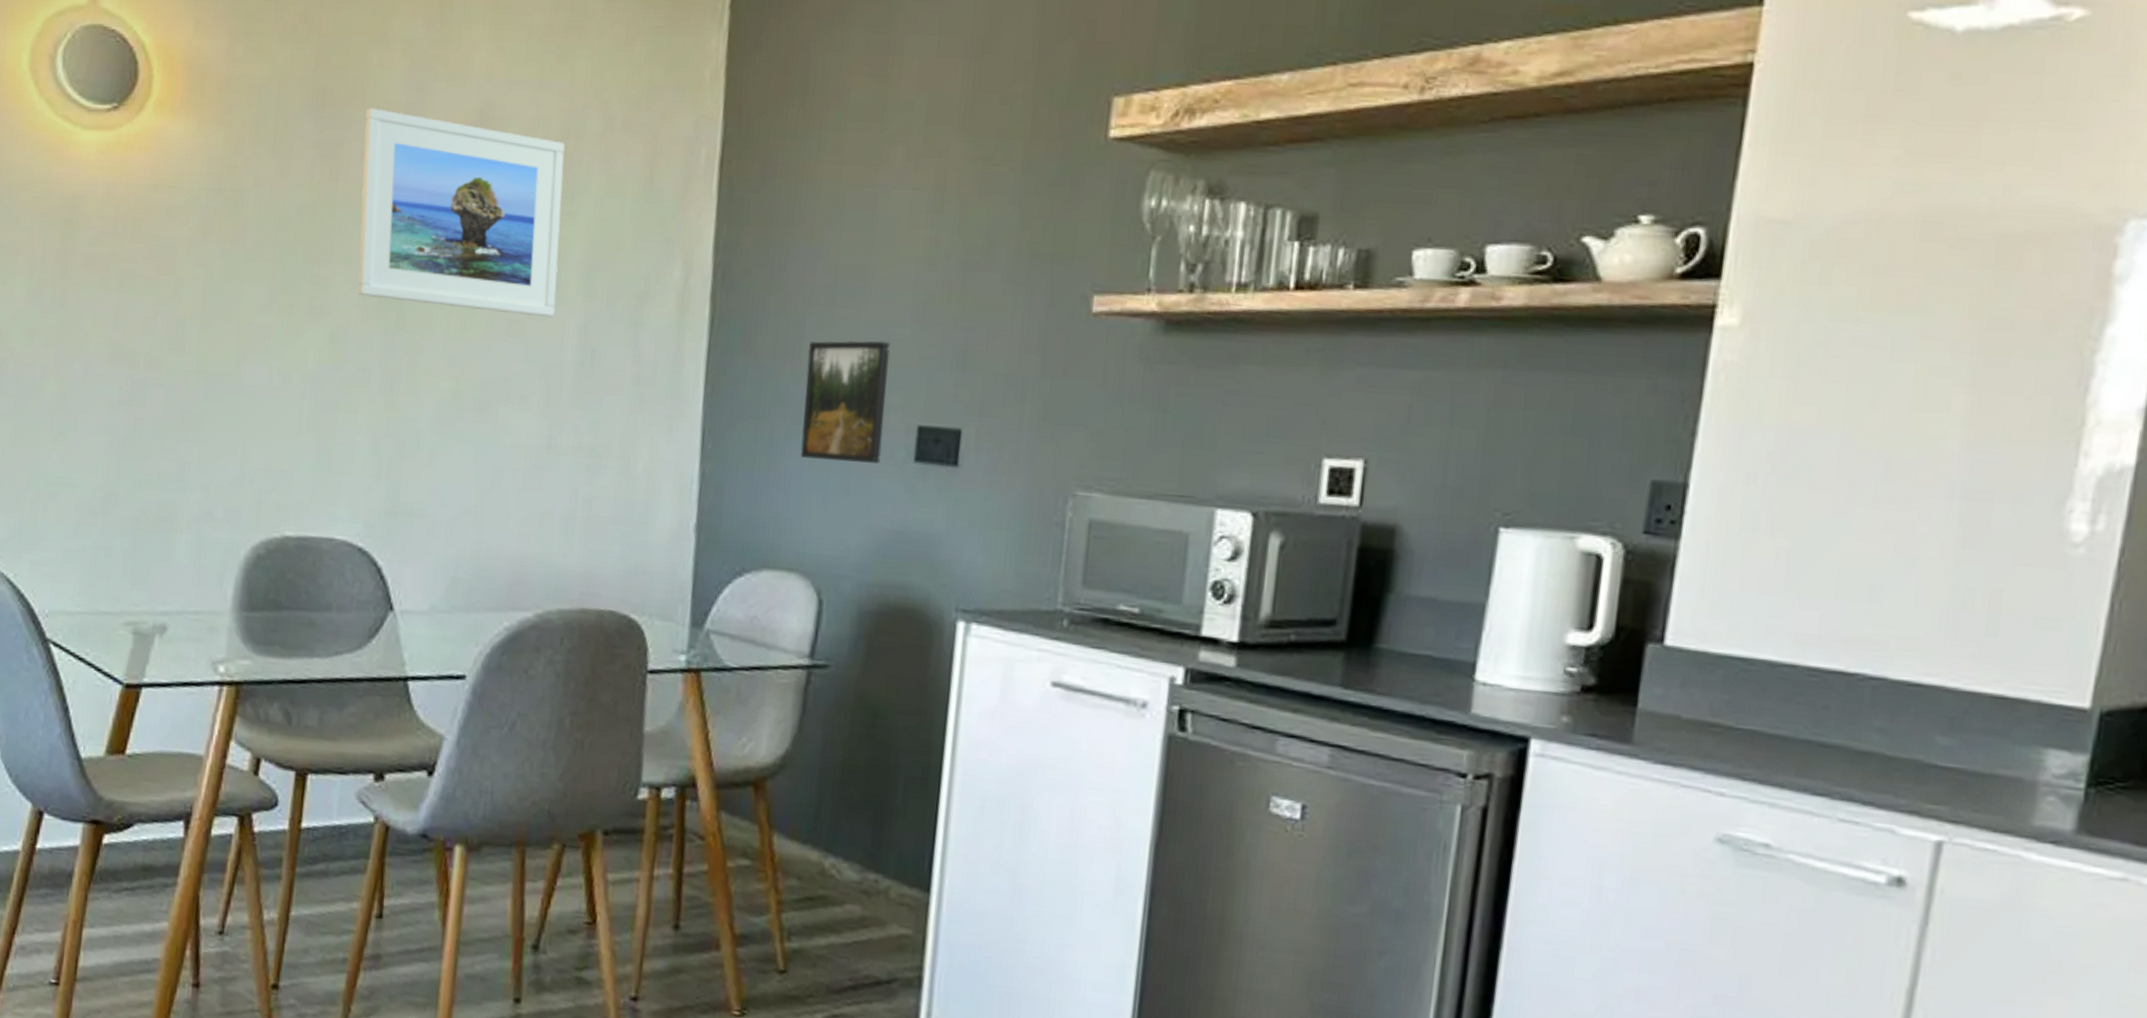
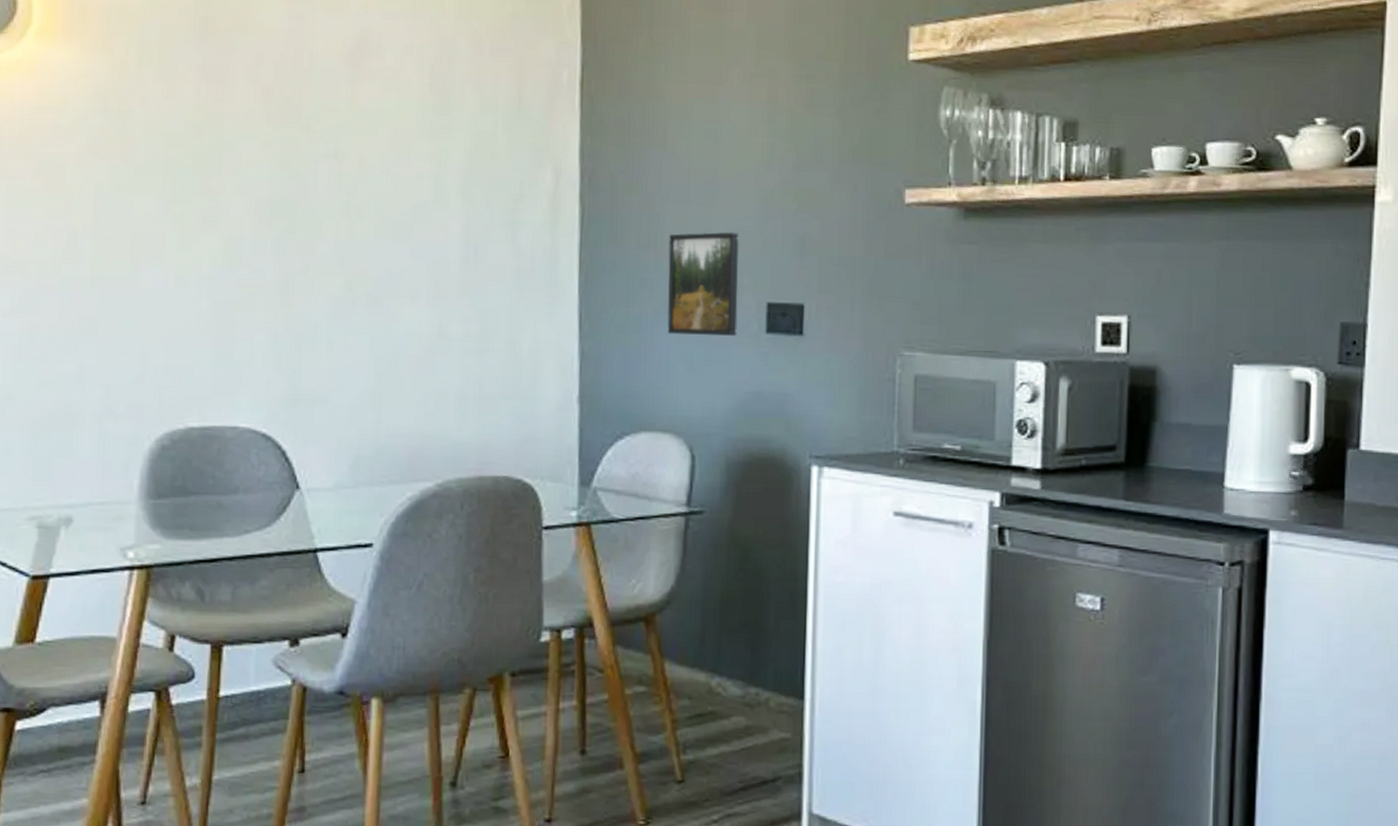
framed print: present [357,107,565,318] -> none [247,35,439,220]

